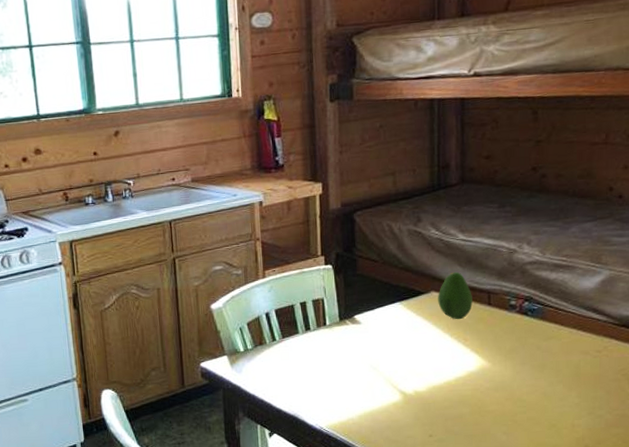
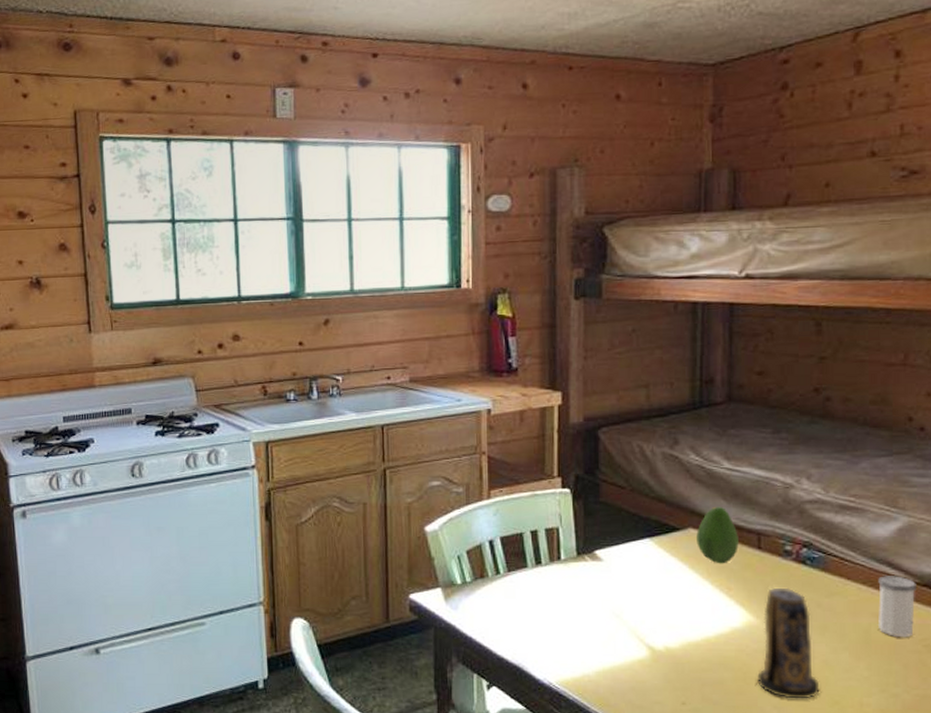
candle: none [490,335,540,426] -> present [757,587,820,699]
salt shaker: none [585,319,616,370] -> present [877,576,916,638]

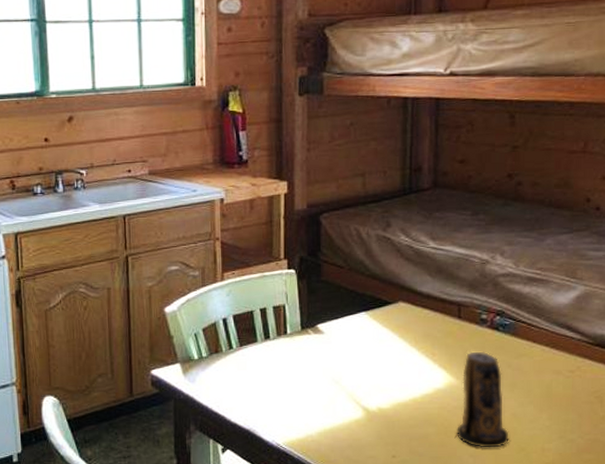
fruit: present [696,506,739,564] -> none [406,281,442,333]
salt shaker: present [877,576,916,638] -> none [557,338,590,391]

